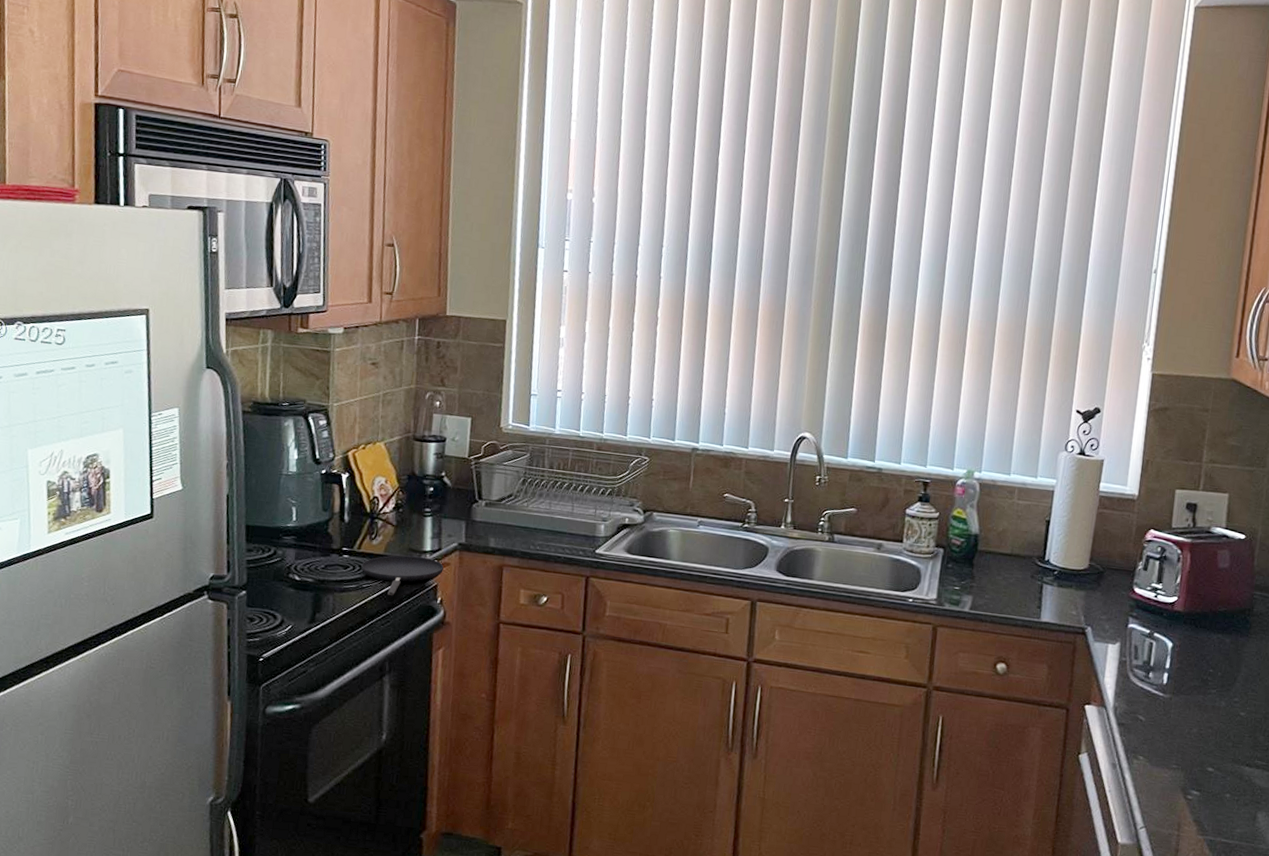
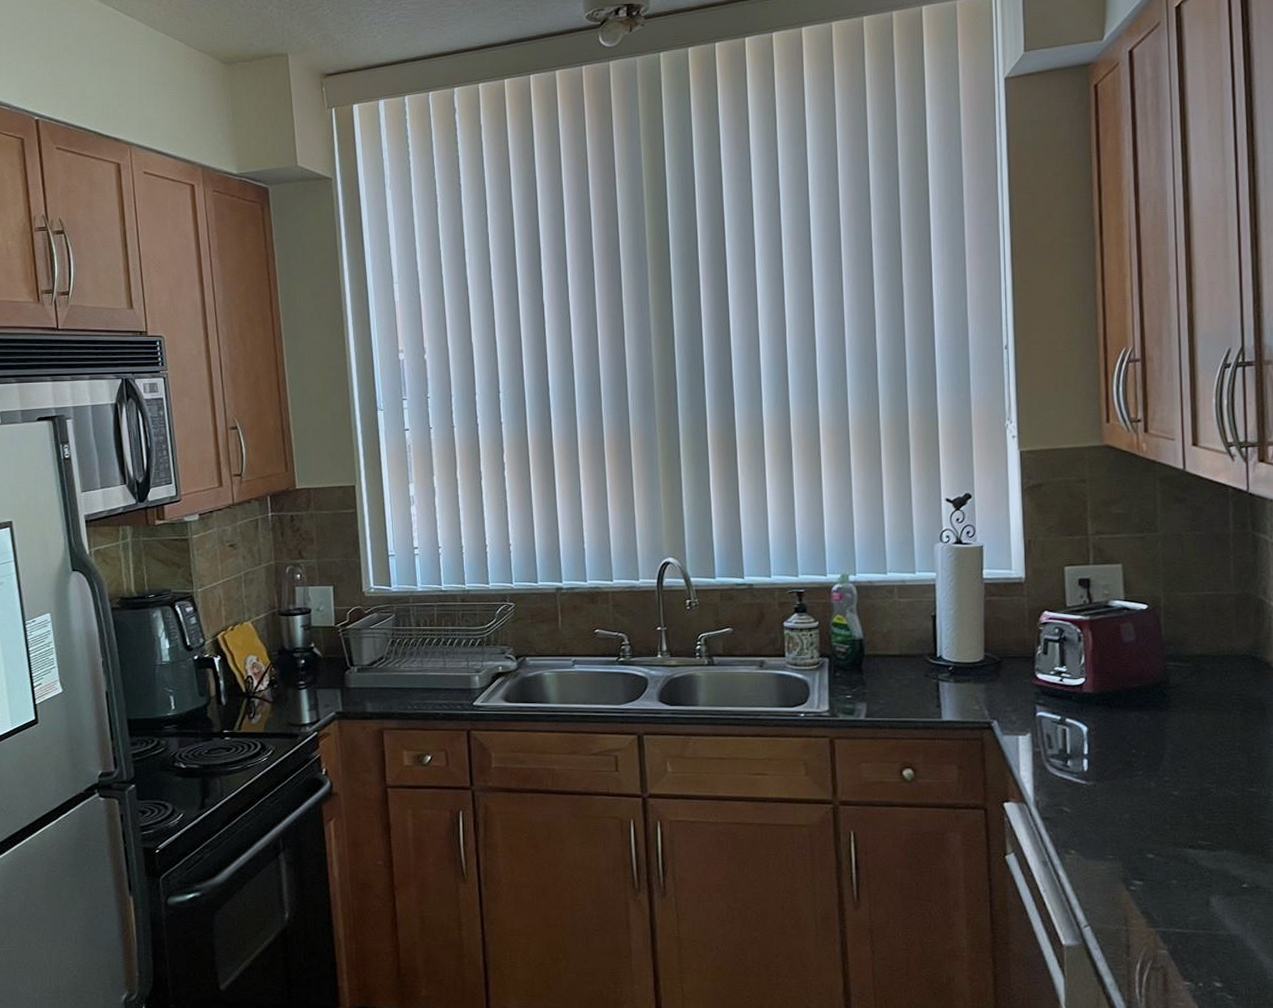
frying pan: present [361,555,444,596] -> none [244,731,324,773]

